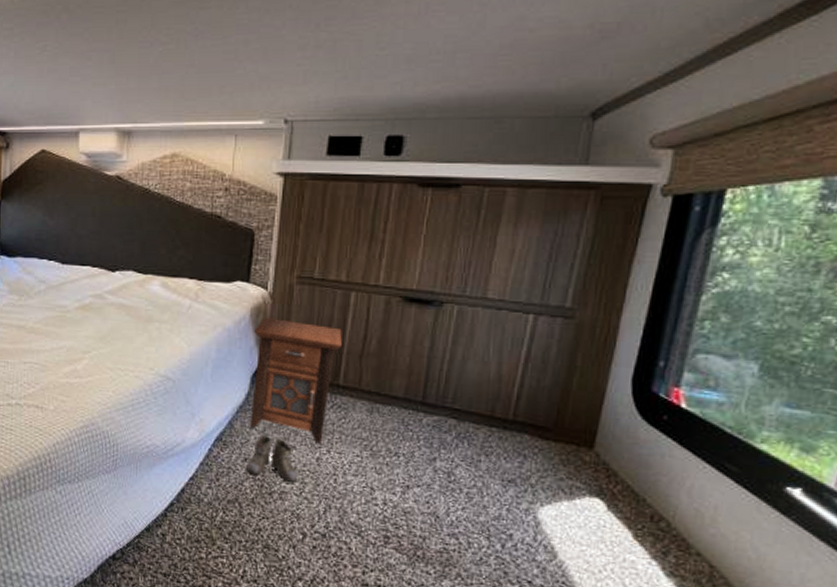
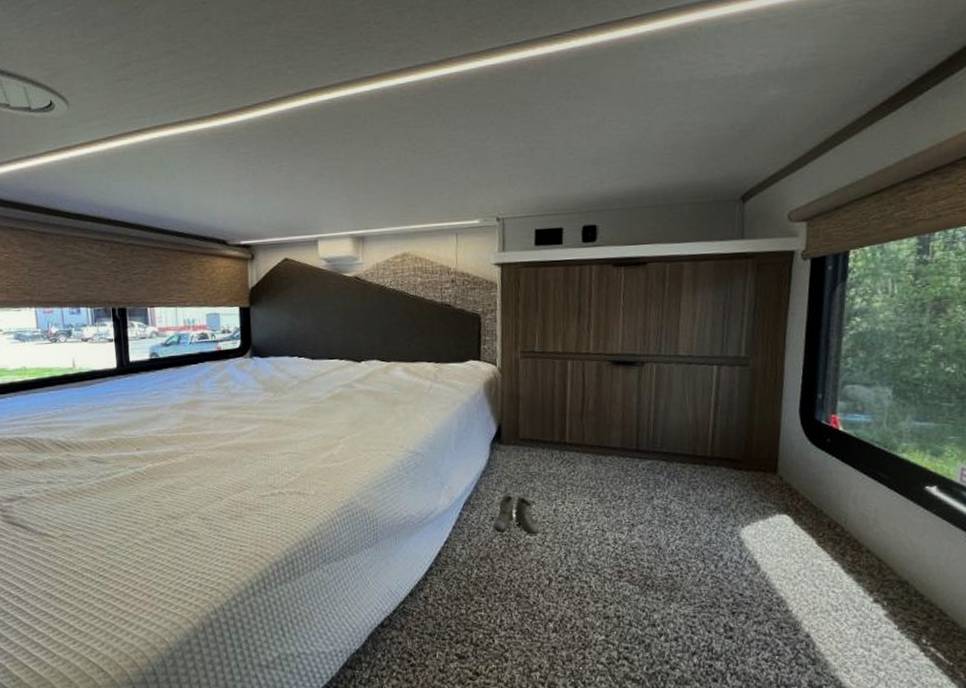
nightstand: present [249,317,342,444] -> none [489,389,564,497]

